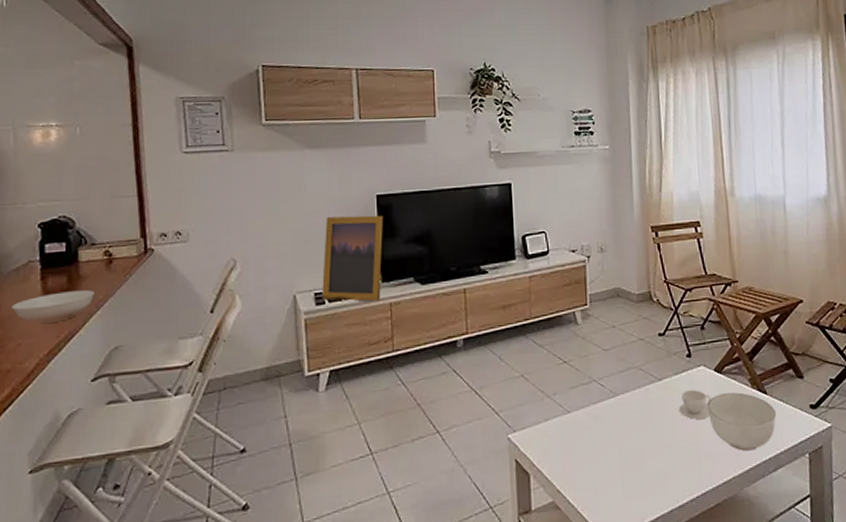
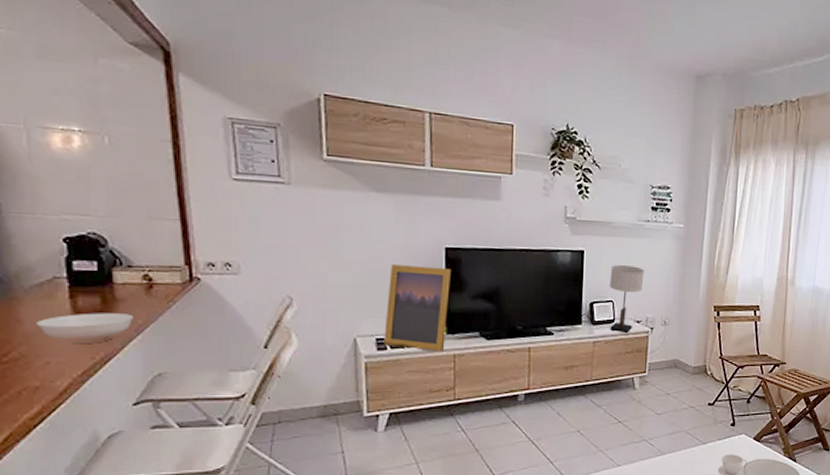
table lamp: none [539,193,575,265] -> present [609,265,644,334]

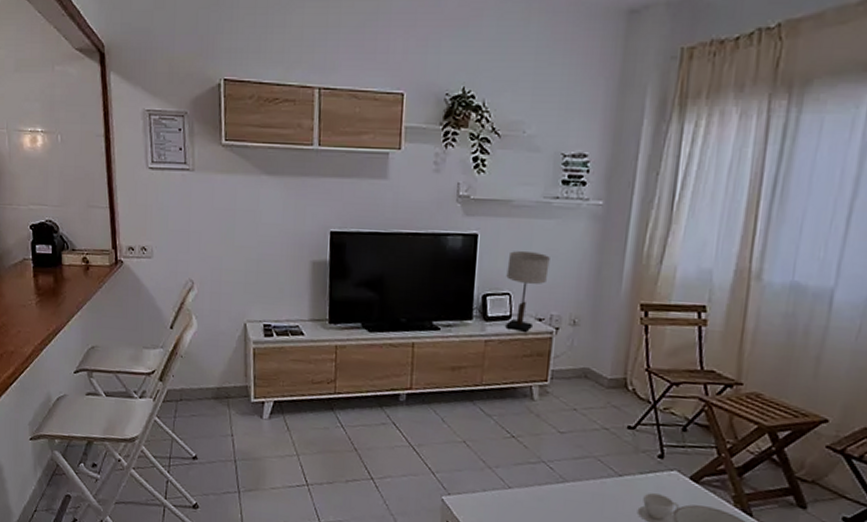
bowl: present [36,312,133,345] -> none [12,290,75,318]
picture frame: present [384,265,452,351] -> none [270,249,337,341]

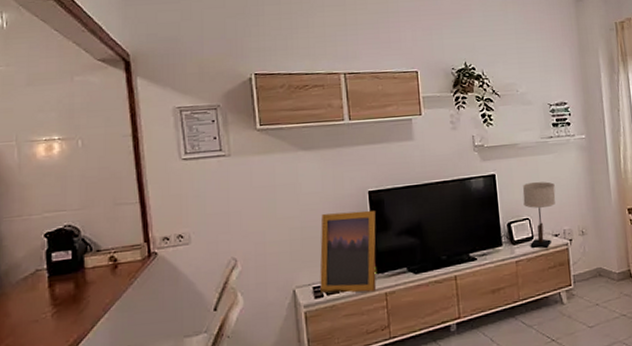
picture frame: none [270,249,337,341] -> present [320,210,377,294]

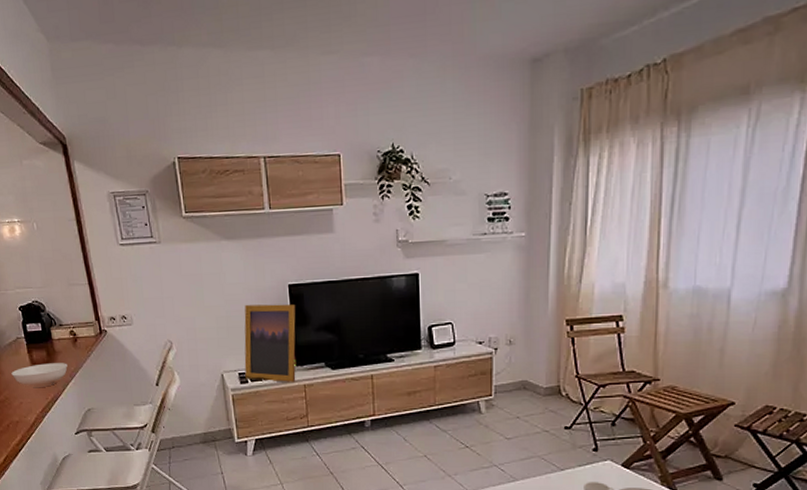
bowl: none [21,294,101,330] -> present [11,363,68,388]
table lamp: present [522,181,556,249] -> none [447,284,484,356]

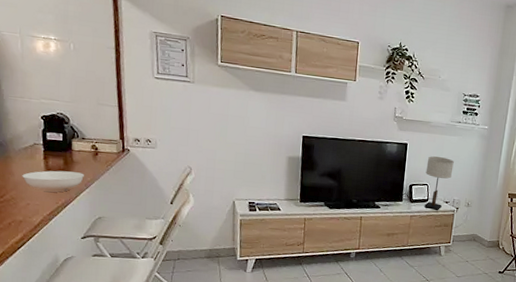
picture frame: present [244,304,296,382] -> none [254,147,307,215]
table lamp: none [447,284,484,356] -> present [424,156,454,211]

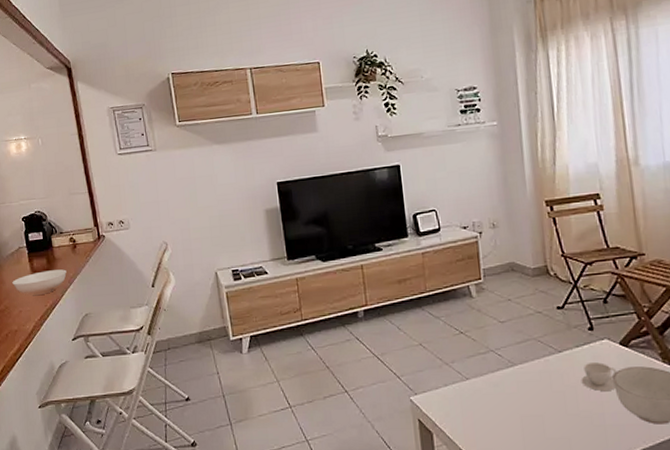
table lamp: present [424,156,454,211] -> none [428,172,464,242]

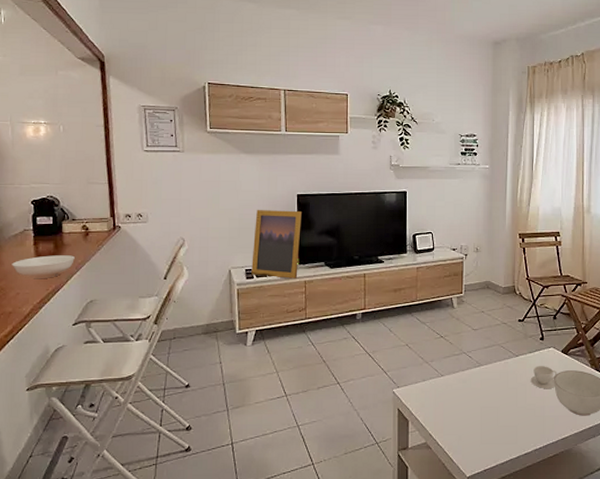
picture frame: none [236,200,288,277] -> present [251,210,303,279]

